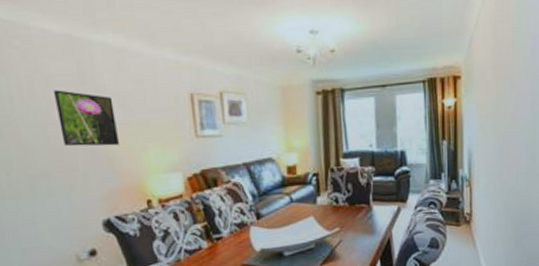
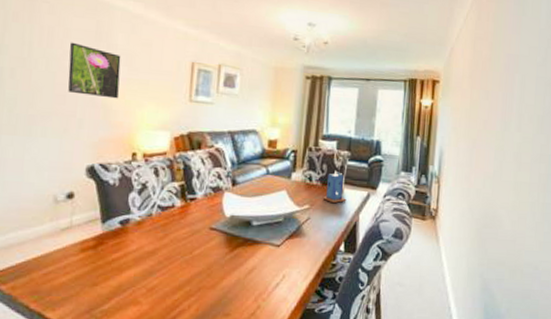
candle: none [352,188,377,223] -> present [322,170,347,204]

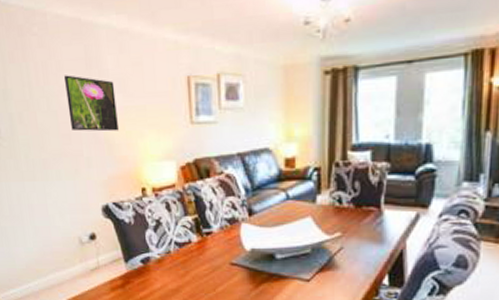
candle: present [322,170,347,204] -> none [357,188,388,229]

